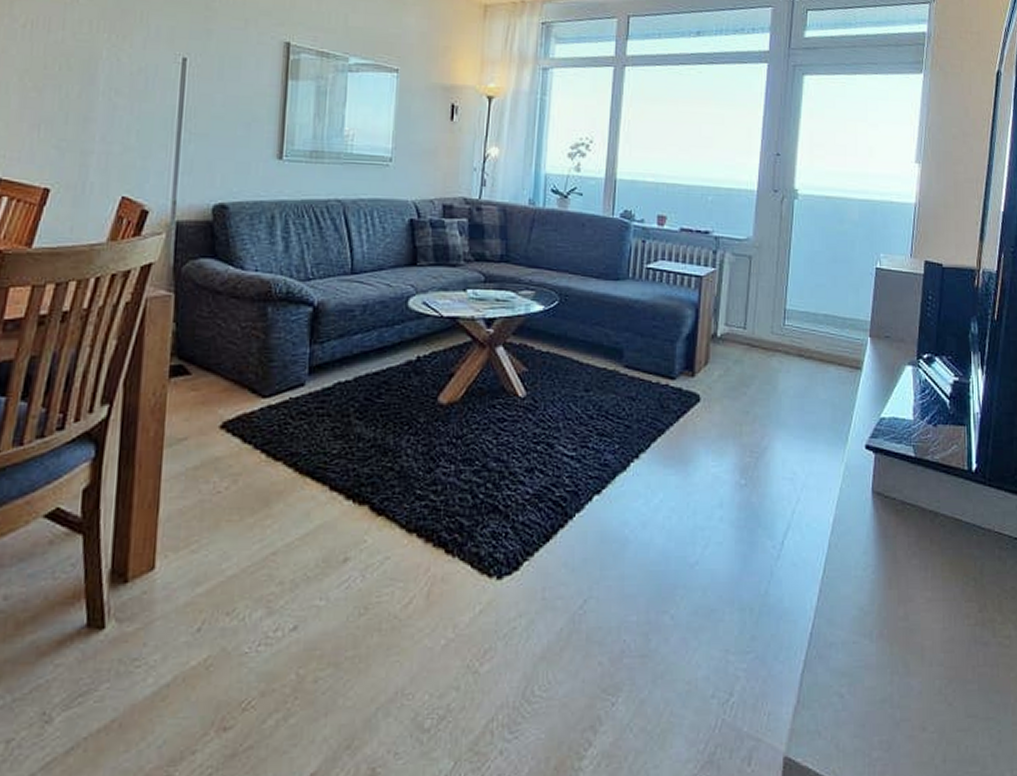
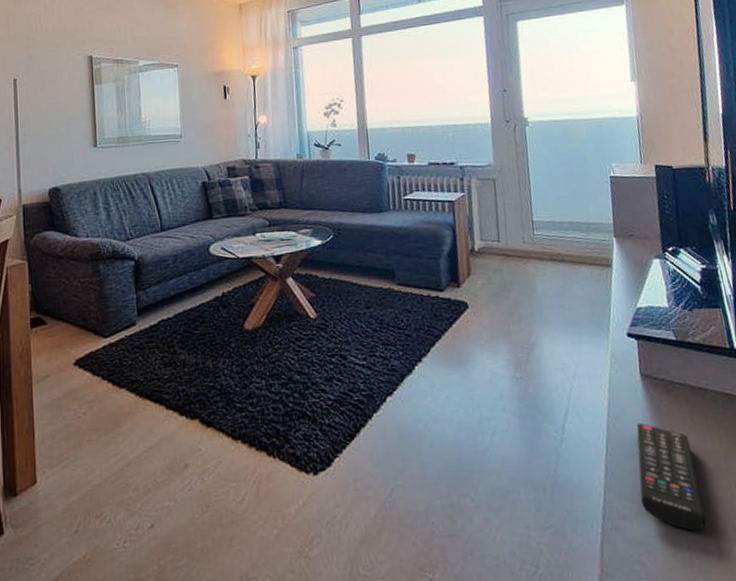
remote control: none [851,544,913,664] -> present [636,422,706,531]

